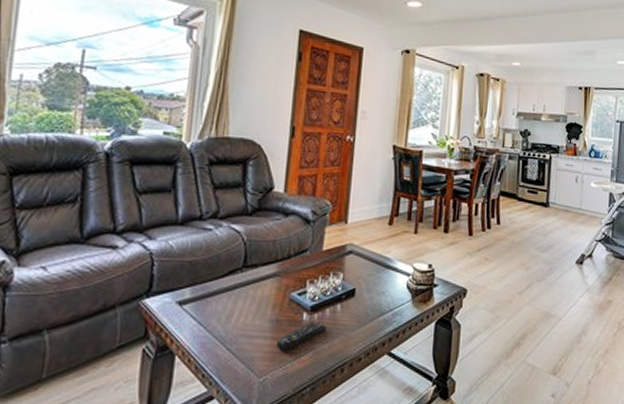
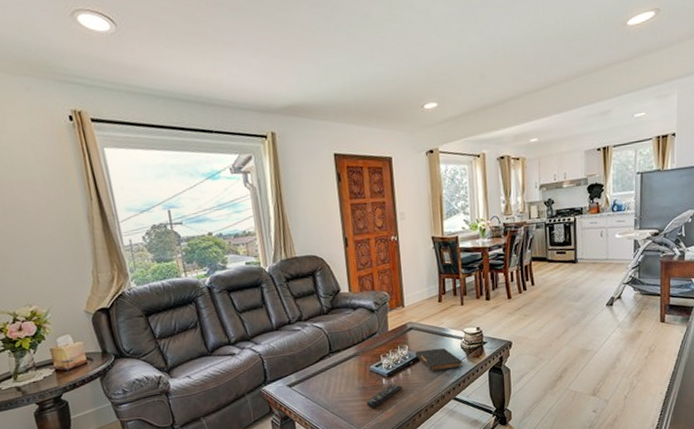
book: none [349,282,407,313] -> present [415,348,463,372]

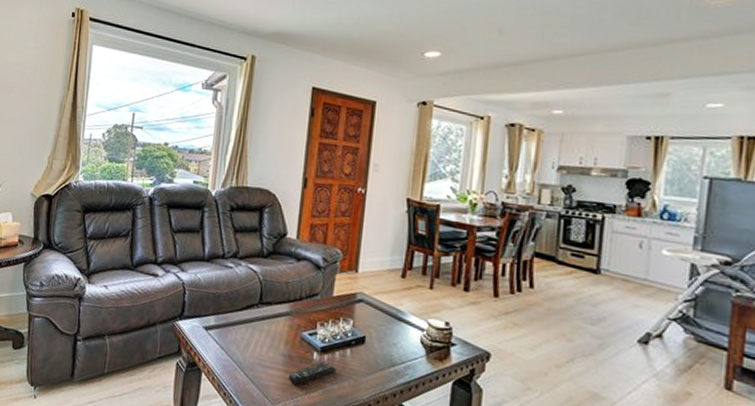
book: present [415,348,463,372] -> none [359,330,420,368]

